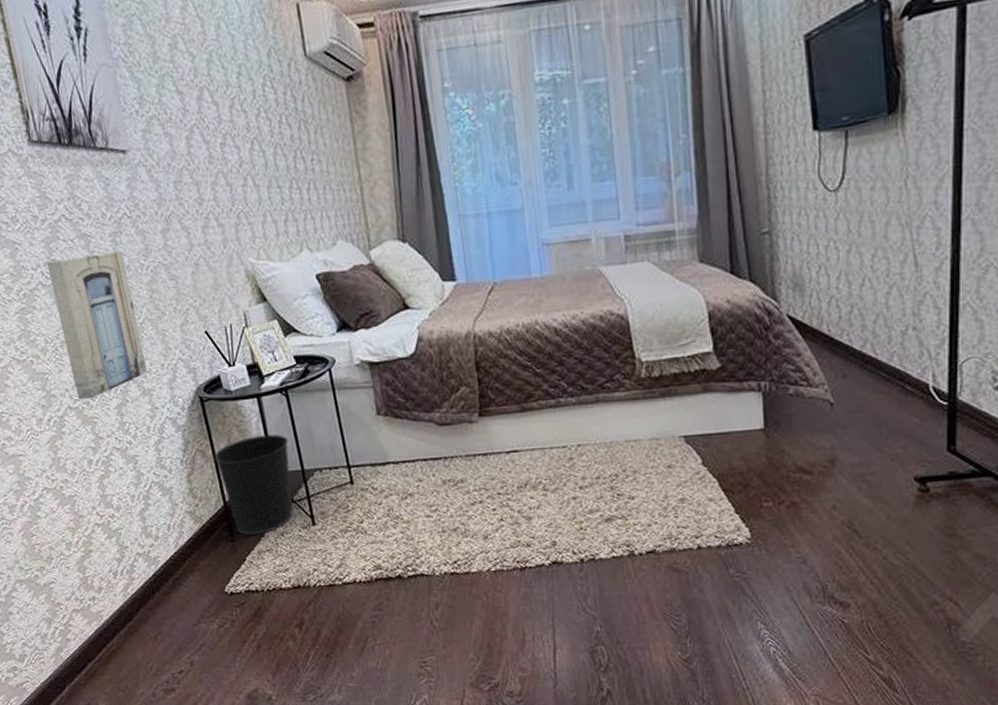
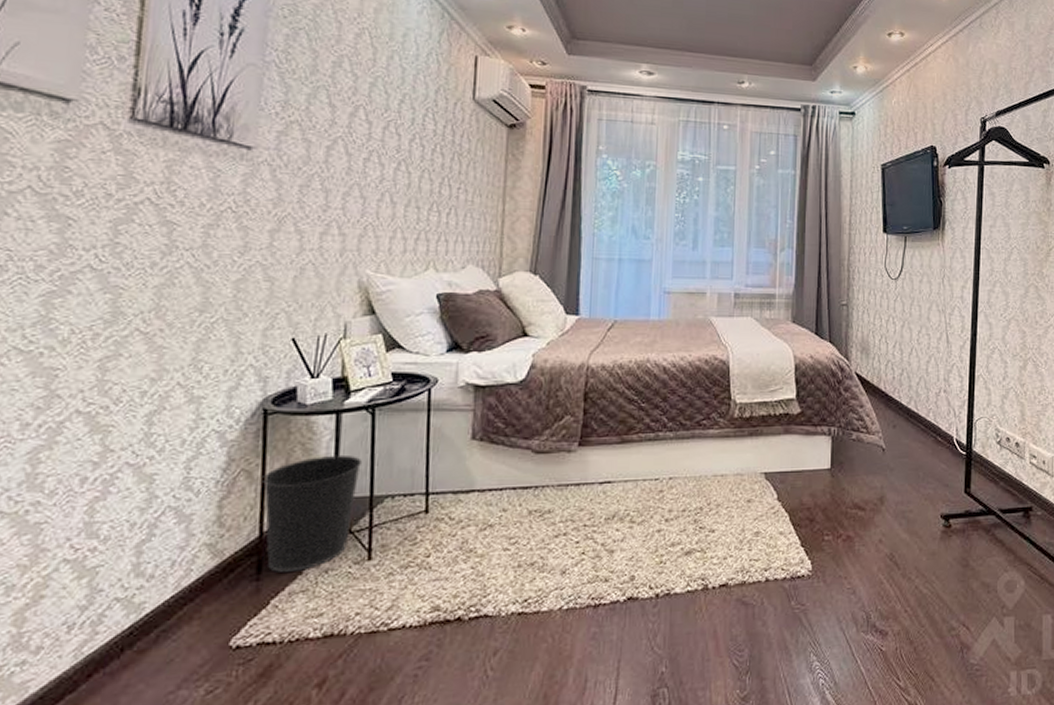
wall art: present [47,252,148,400] -> none [94,244,213,403]

